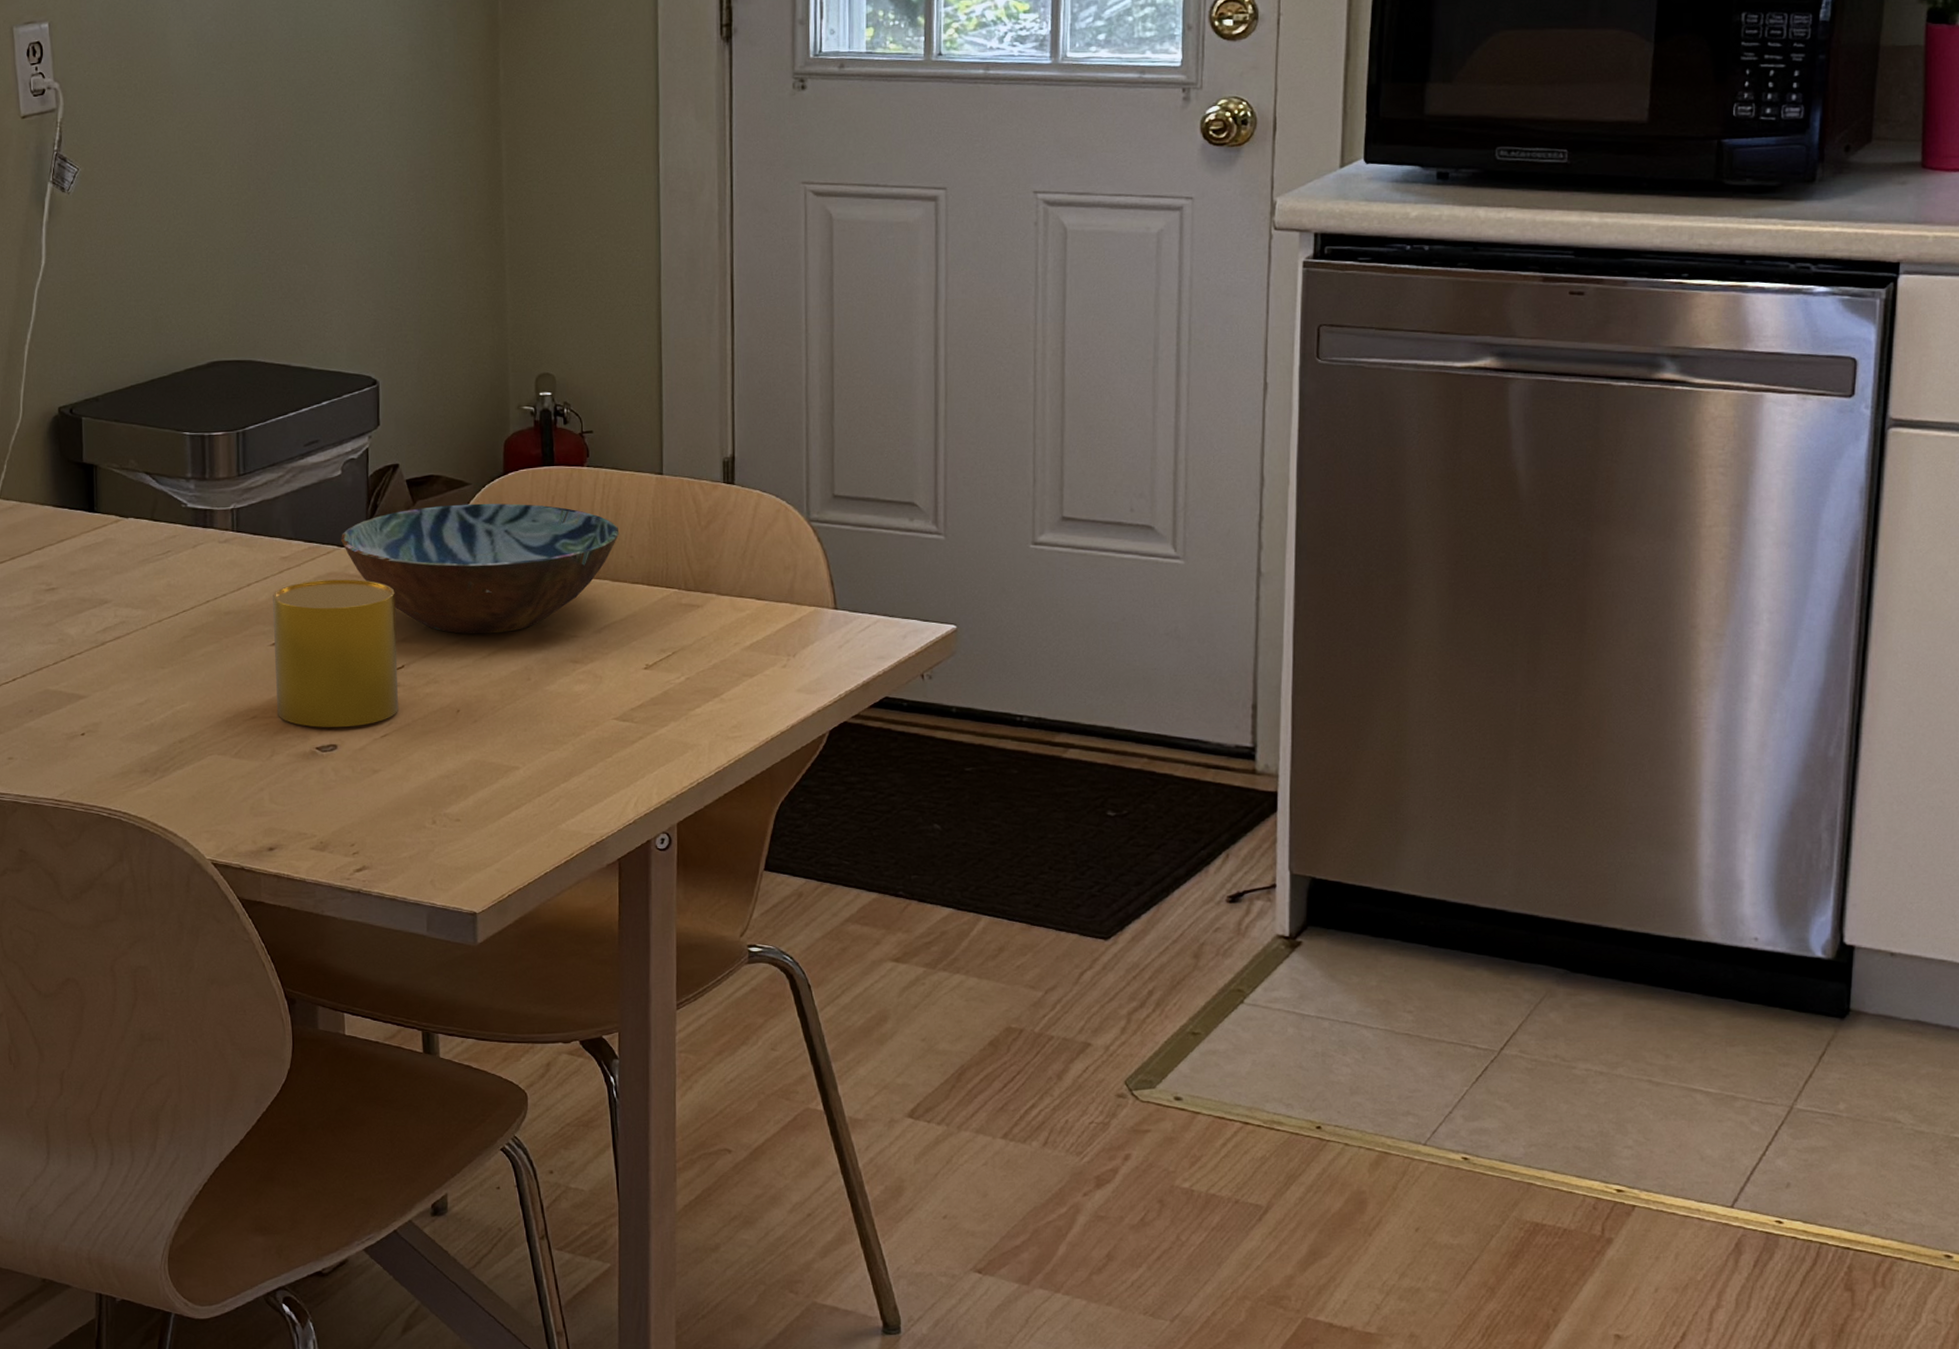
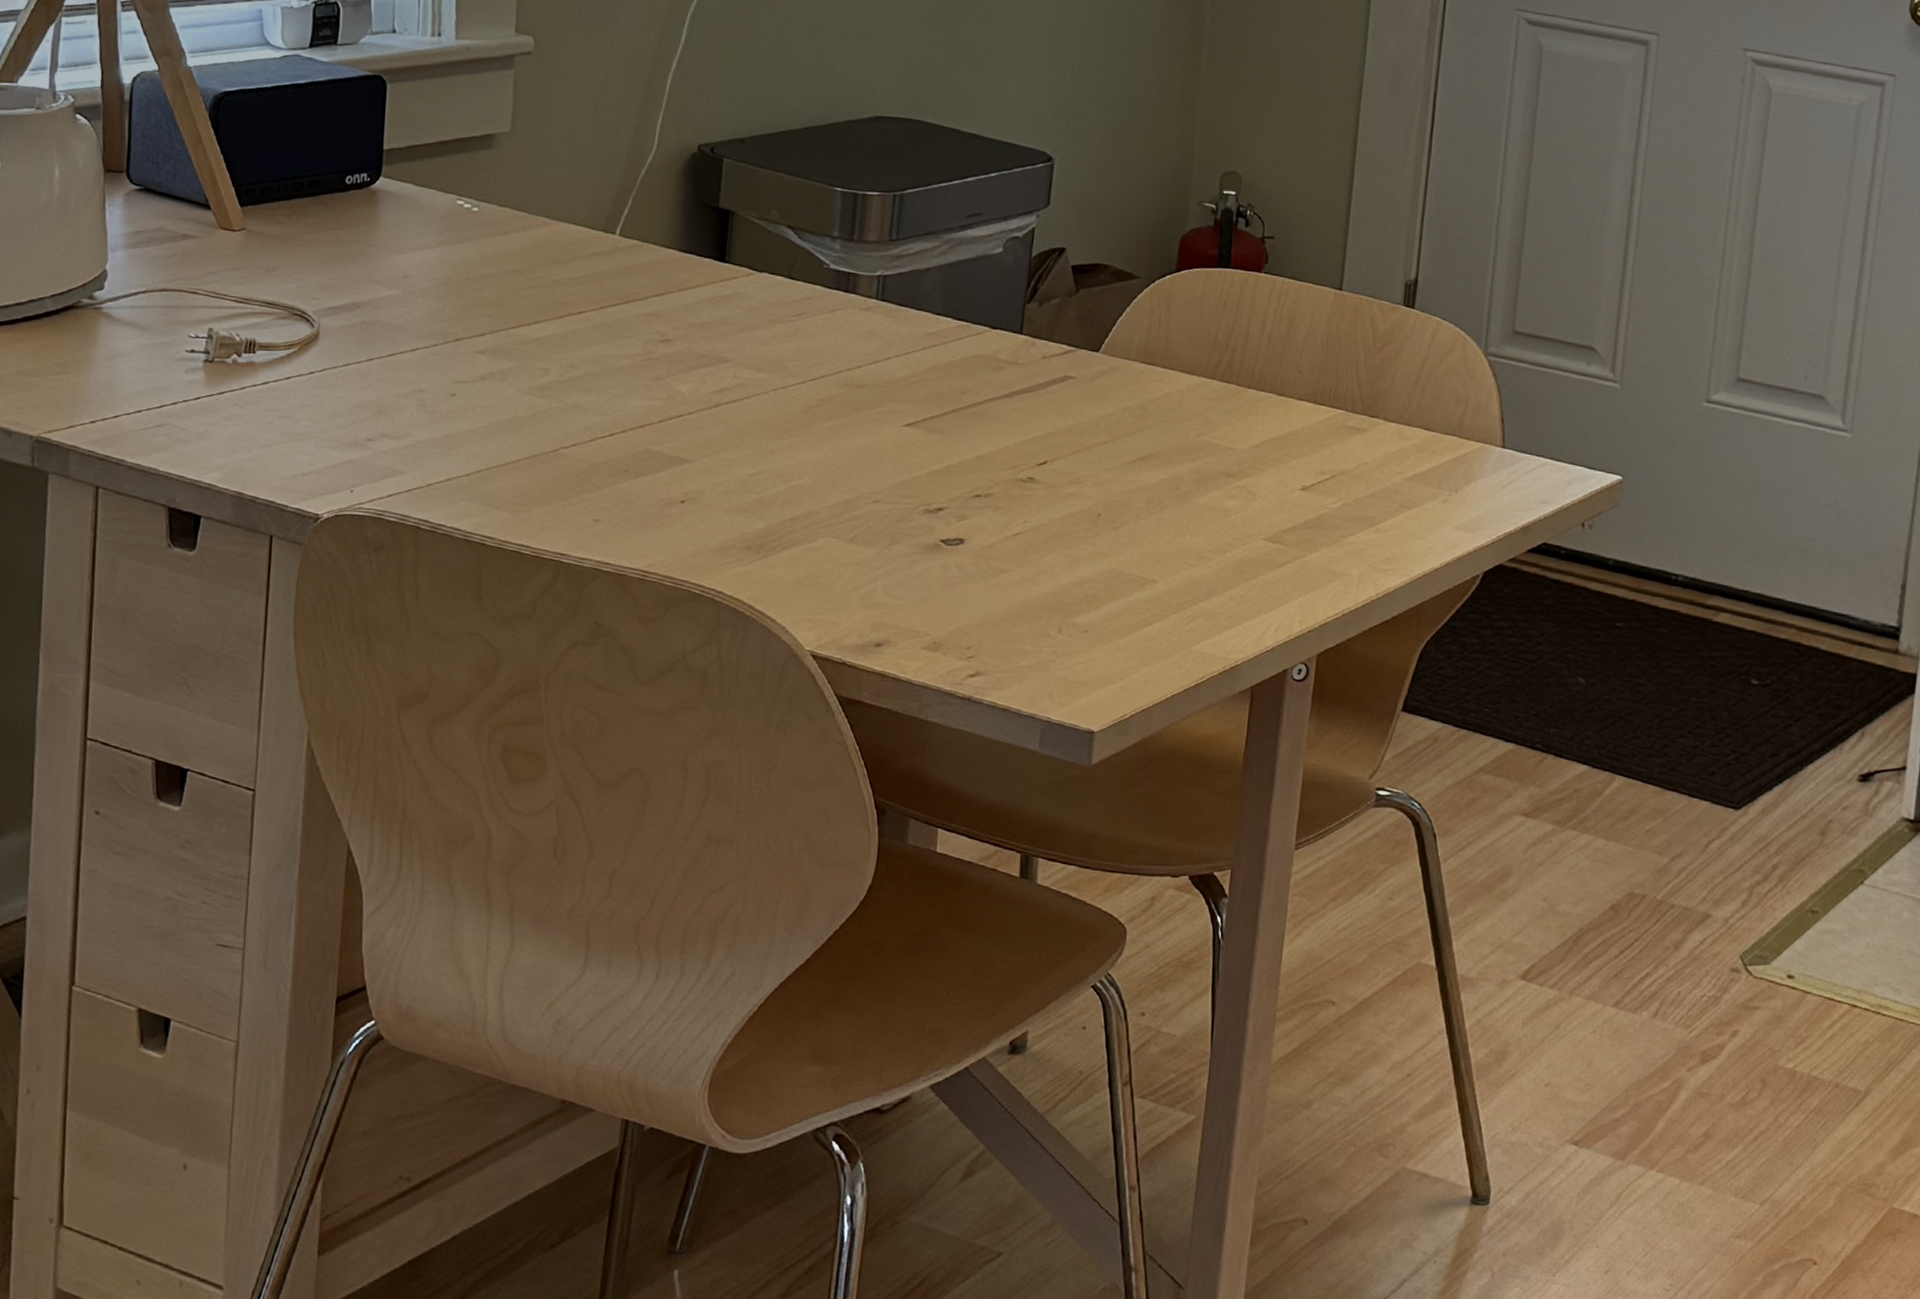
cup: present [273,579,398,728] -> none [903,361,1046,522]
bowl: present [341,503,620,634] -> none [994,296,1291,438]

